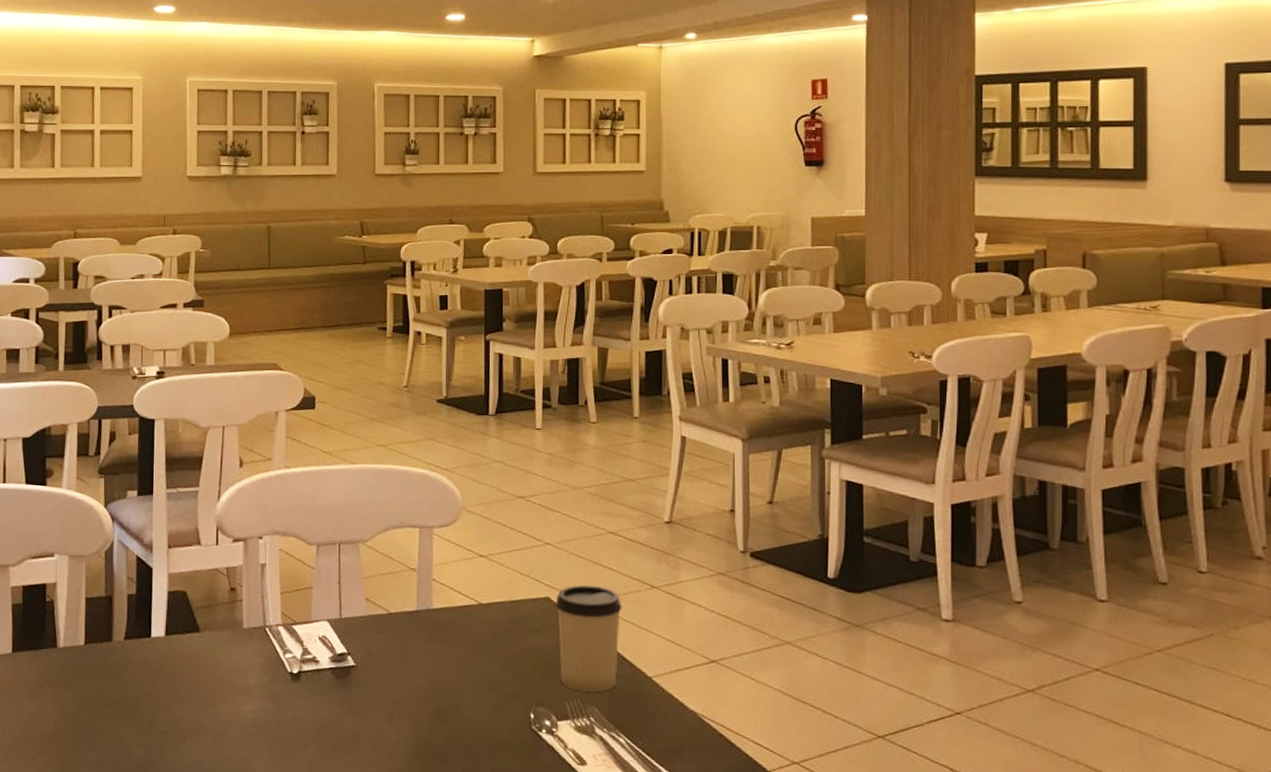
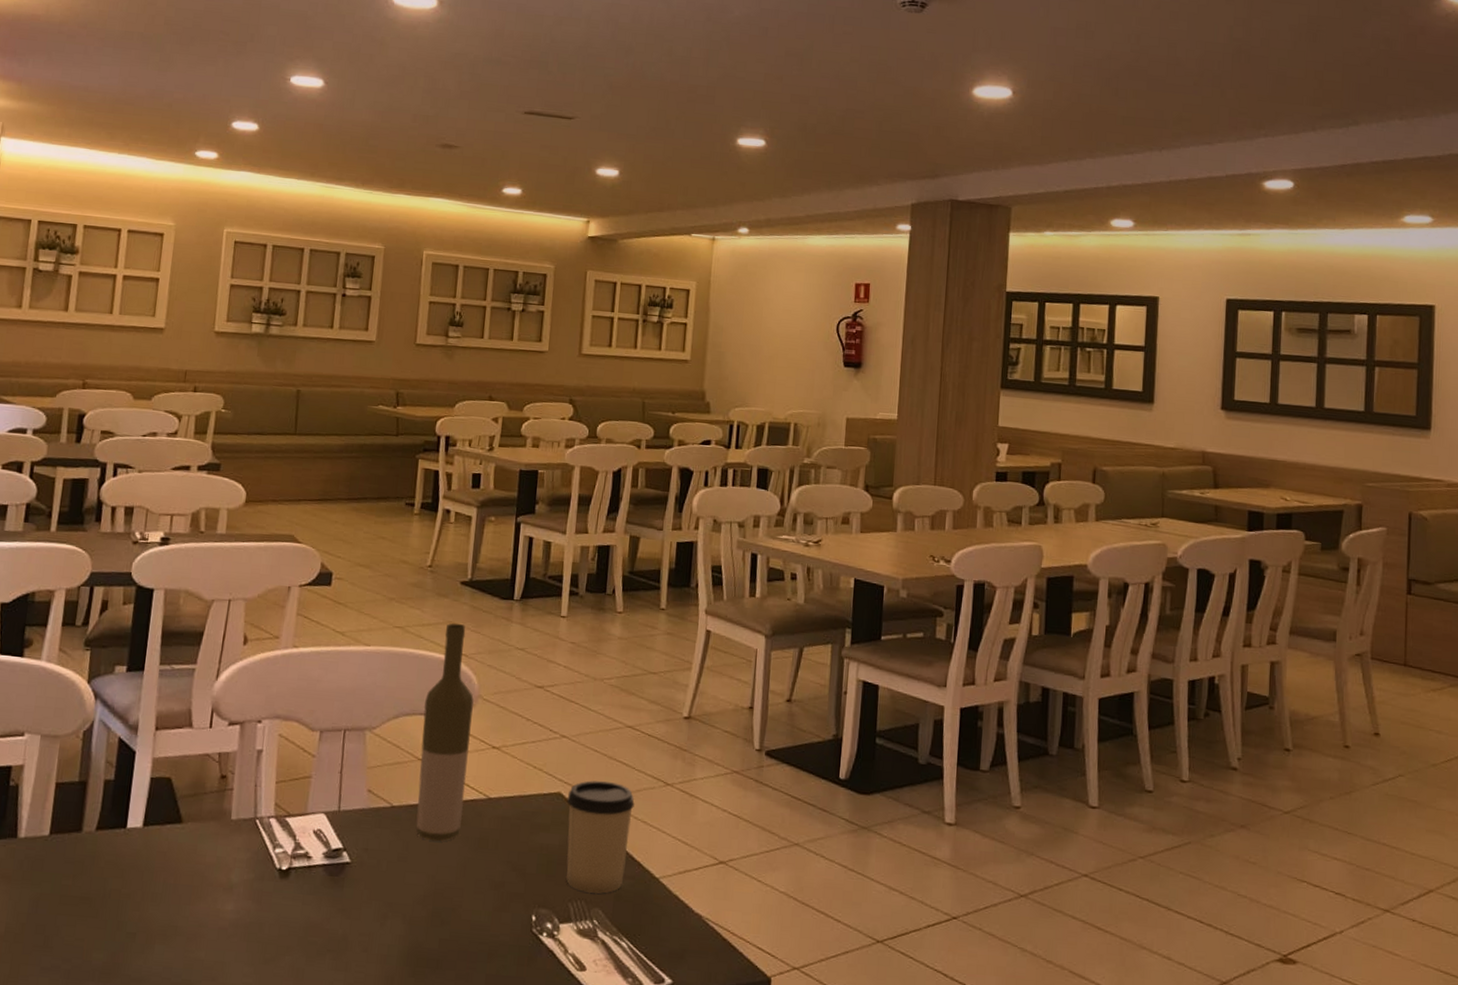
bottle: none [411,439,458,645] -> present [416,623,474,842]

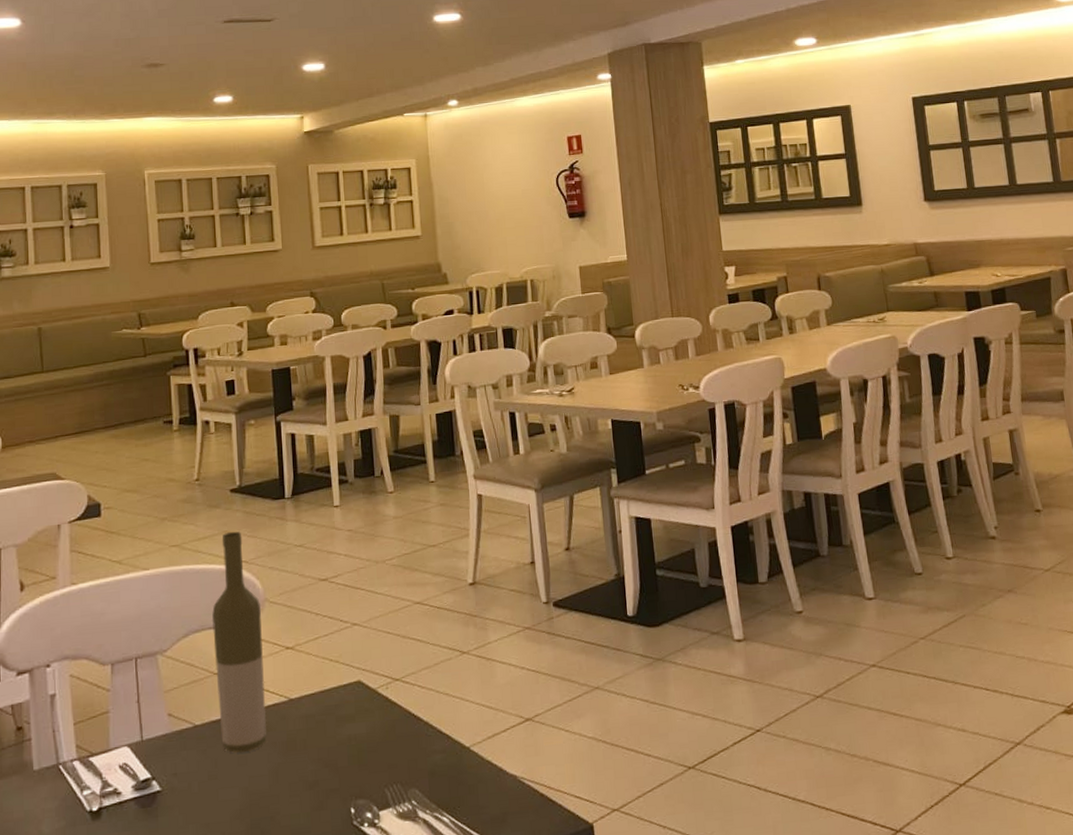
cup: present [566,780,635,894] -> none [367,660,435,775]

